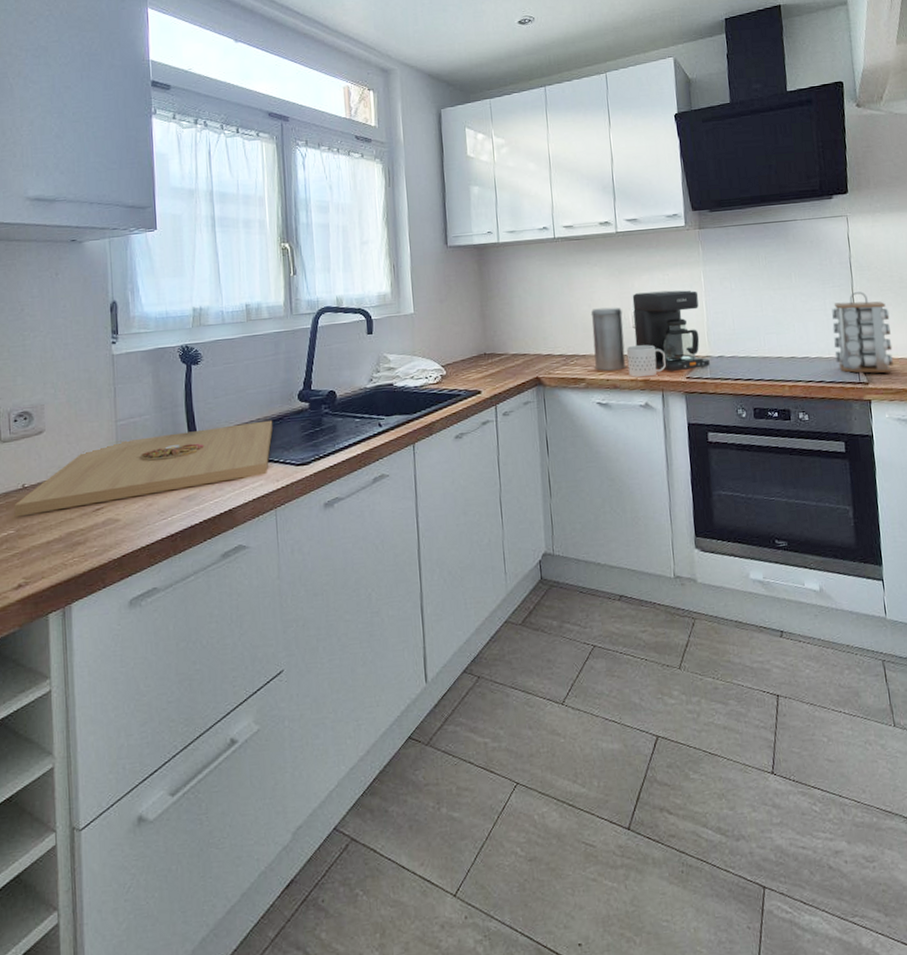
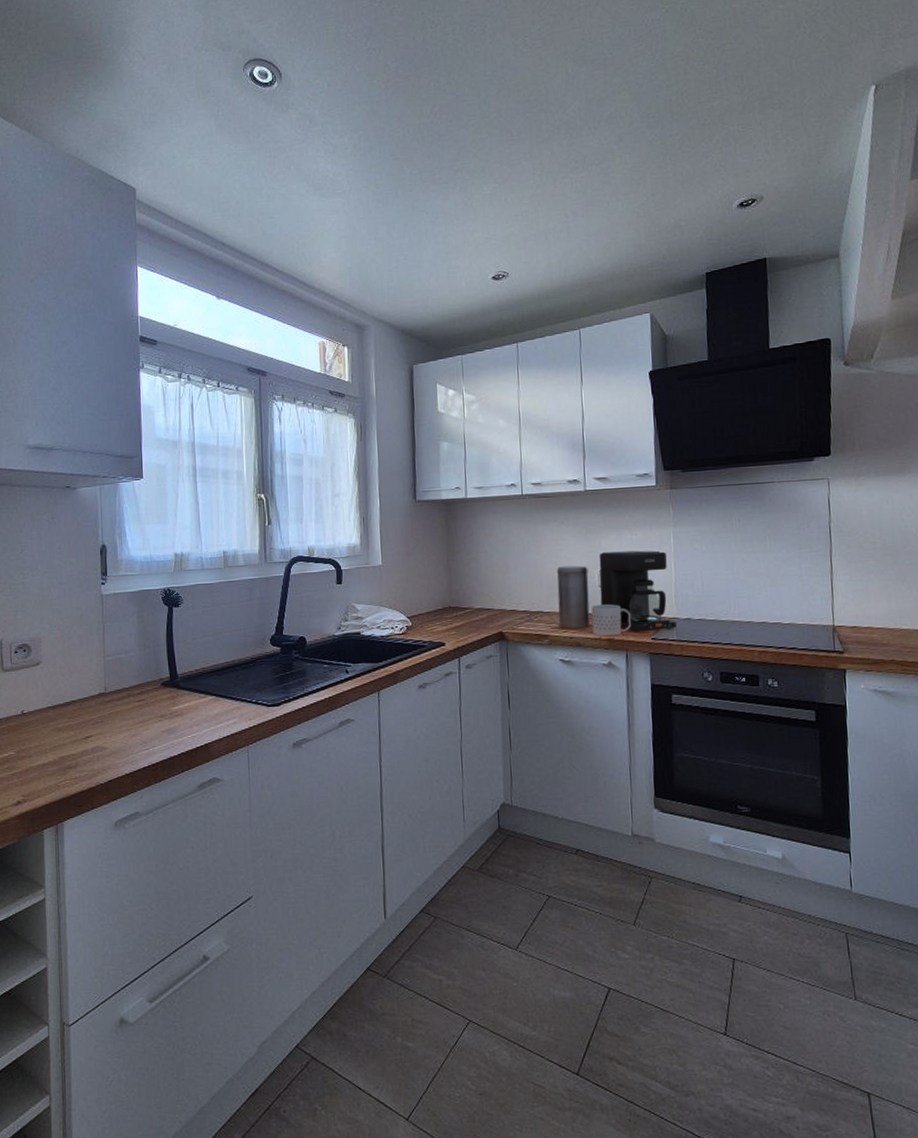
platter: present [14,420,274,517] -> none [14,662,247,740]
spice rack: present [831,291,893,374] -> none [807,557,872,643]

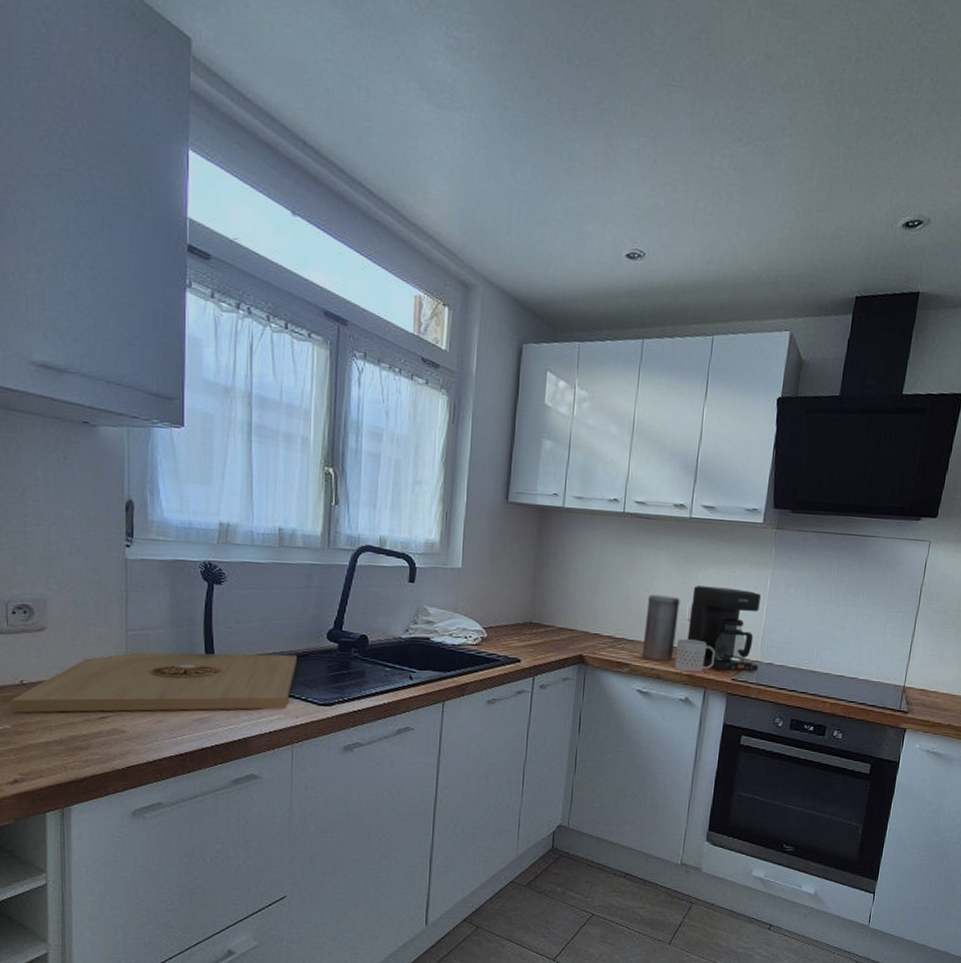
platter: none [14,662,247,740] -> present [11,651,298,713]

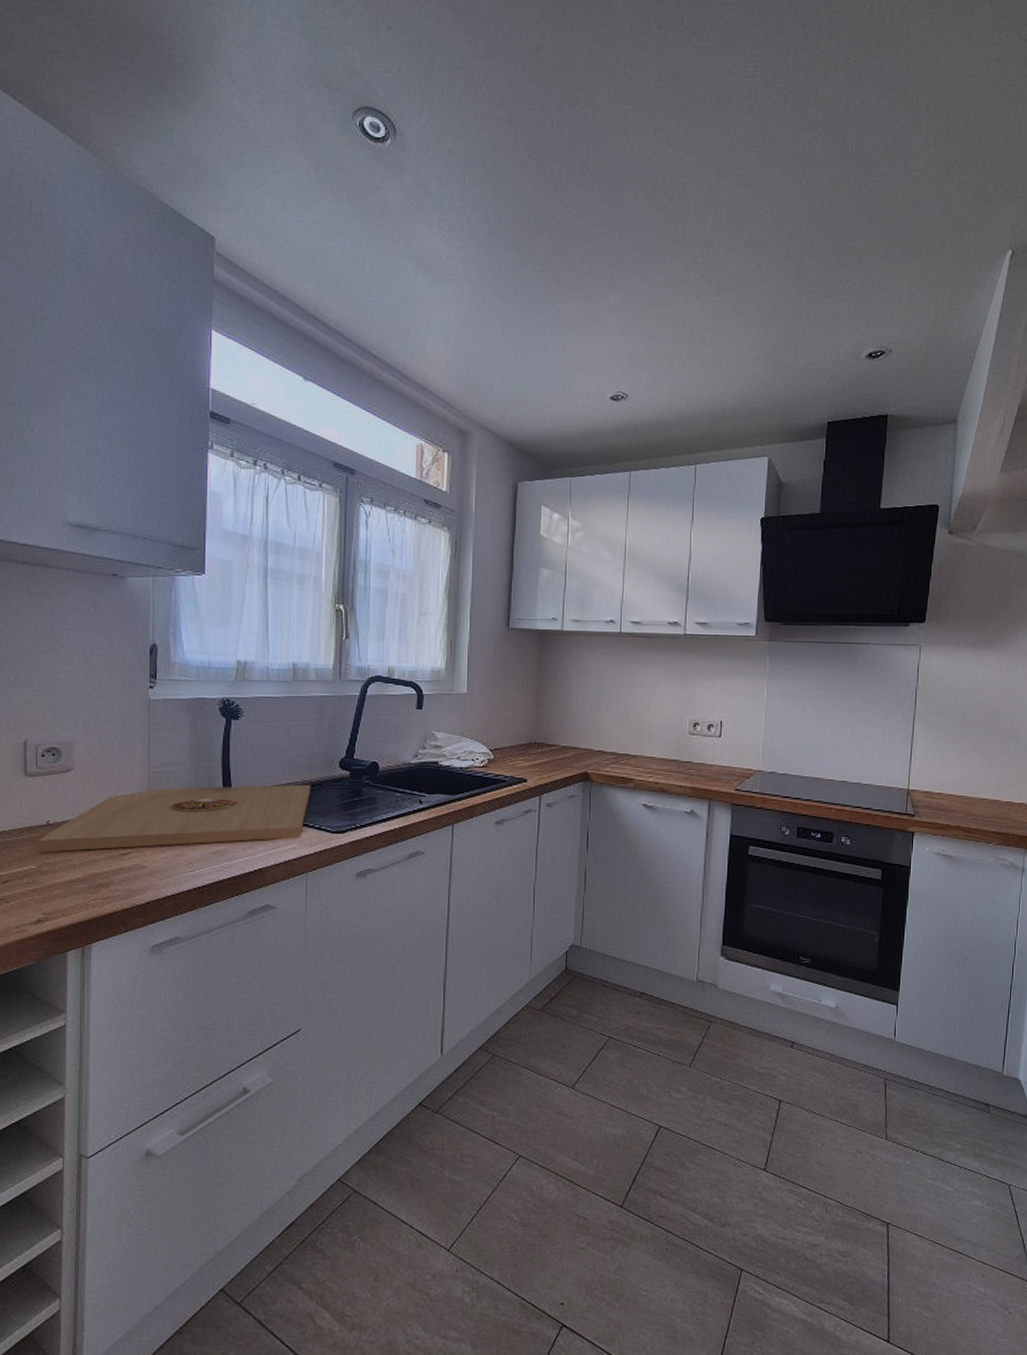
canister: present [641,594,680,662] -> none [645,710,680,775]
mug: present [674,639,716,674] -> none [678,752,718,786]
coffee maker: present [687,585,762,672] -> none [689,699,761,783]

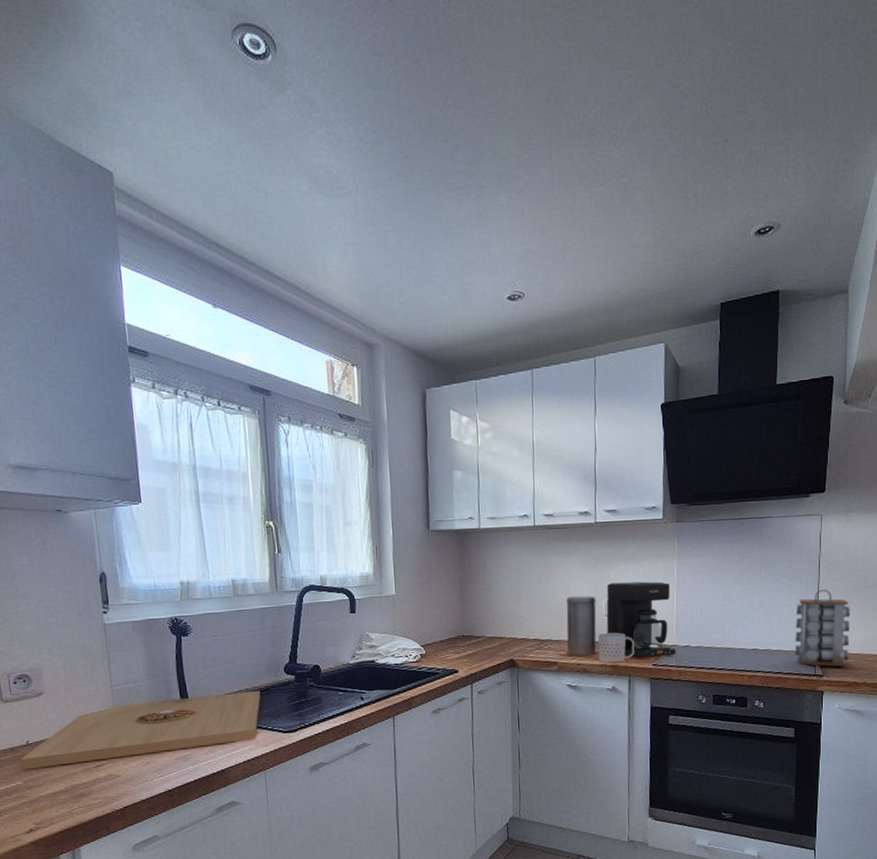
canister: none [645,710,680,775] -> present [566,595,597,657]
mug: none [678,752,718,786] -> present [597,633,635,664]
coffee maker: none [689,699,761,783] -> present [606,581,676,659]
spice rack: none [885,722,947,808] -> present [794,588,851,667]

